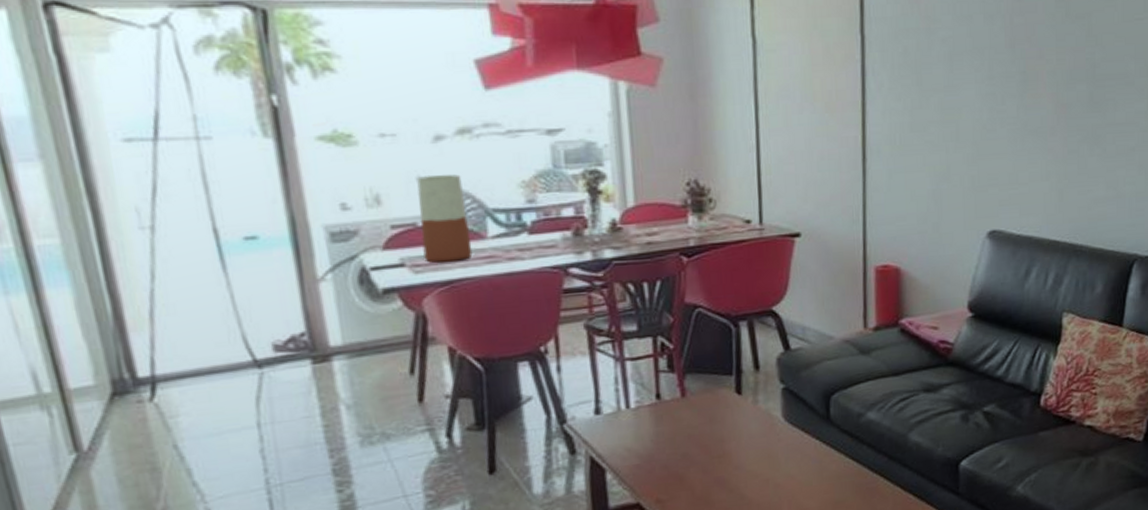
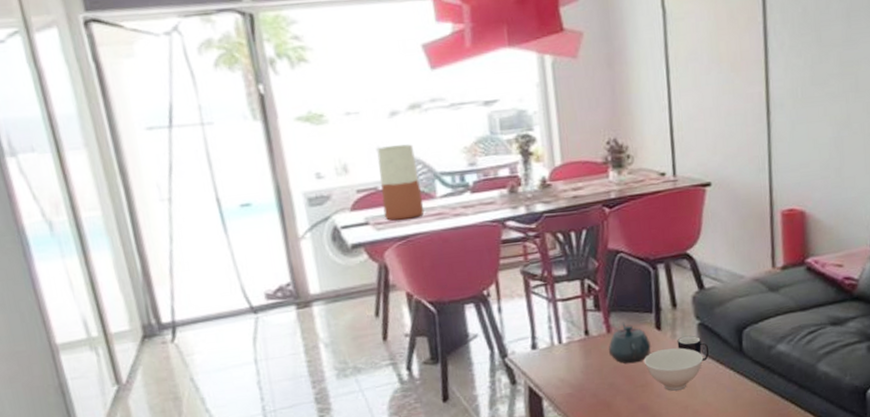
teapot: none [682,385,730,432] -> present [608,322,651,364]
bowl: none [721,414,788,462] -> present [643,347,704,391]
mug: none [759,400,794,430] -> present [677,335,710,361]

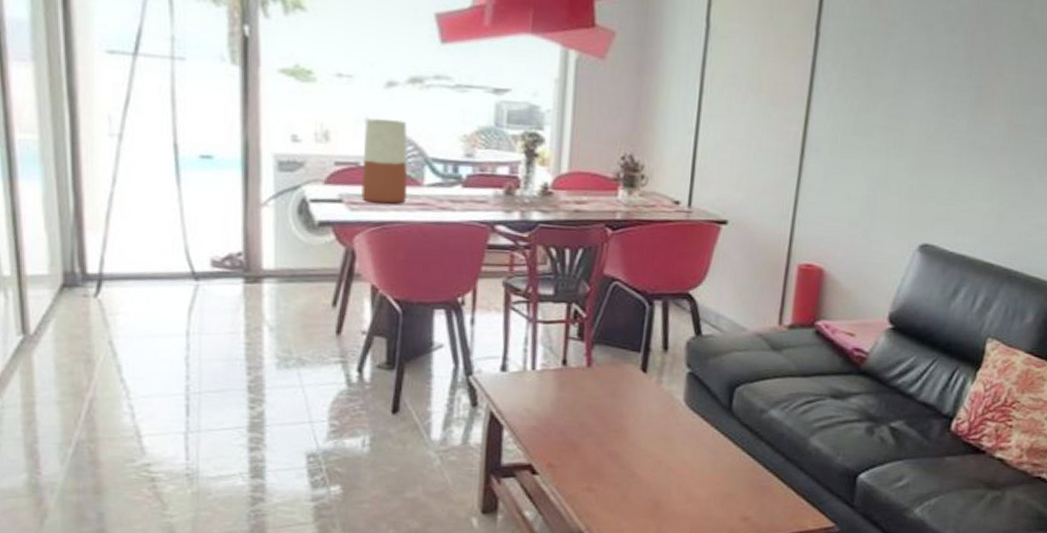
teapot: present [608,322,651,364] -> none [585,357,633,405]
bowl: present [643,347,704,391] -> none [622,394,688,442]
mug: present [677,335,710,361] -> none [661,383,696,414]

